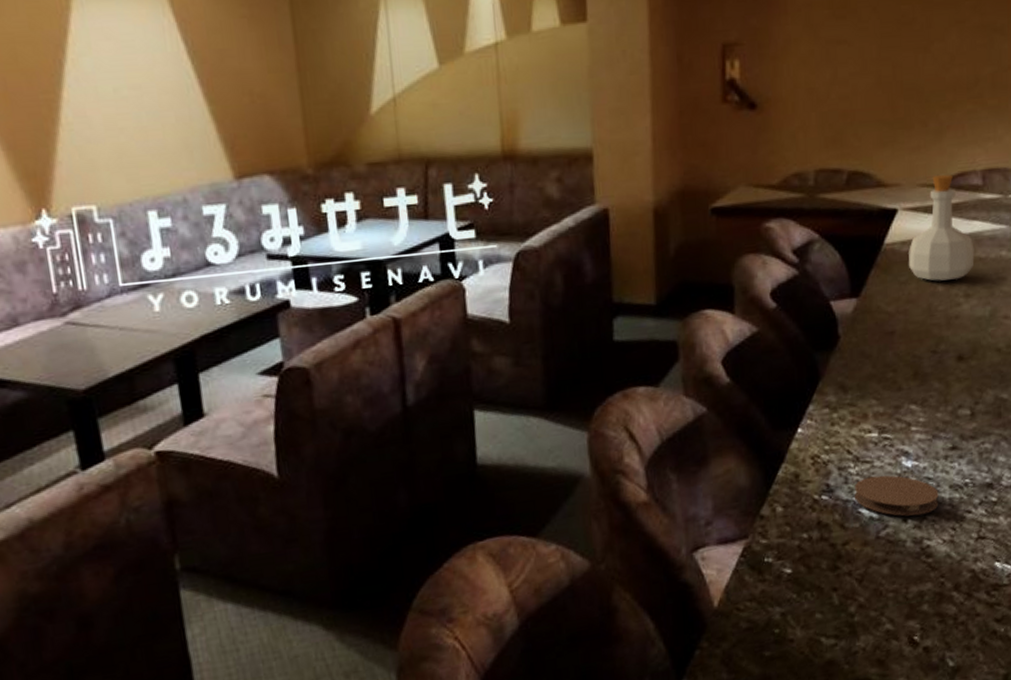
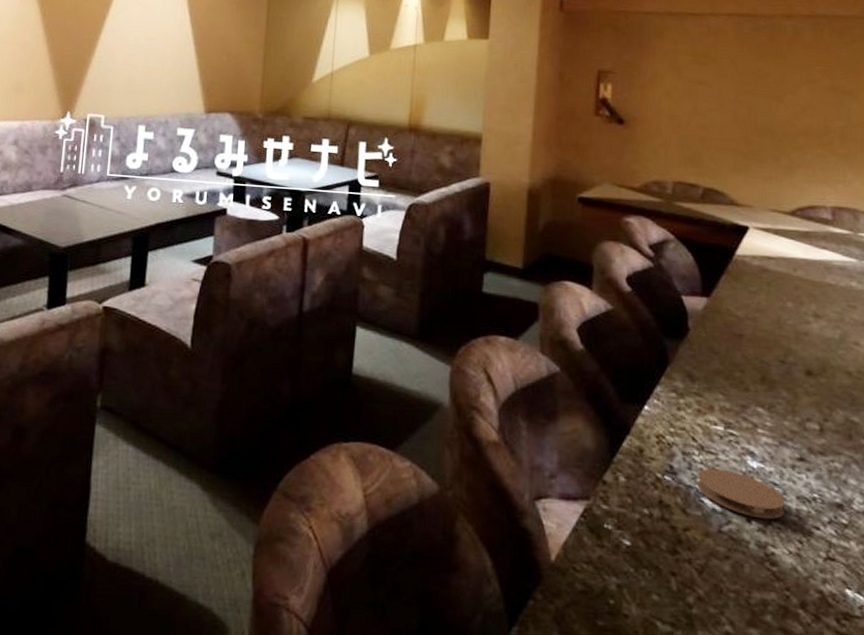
bottle: present [909,174,975,282] -> none [759,204,824,299]

